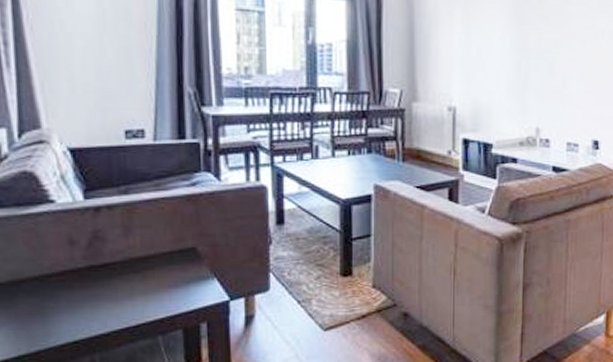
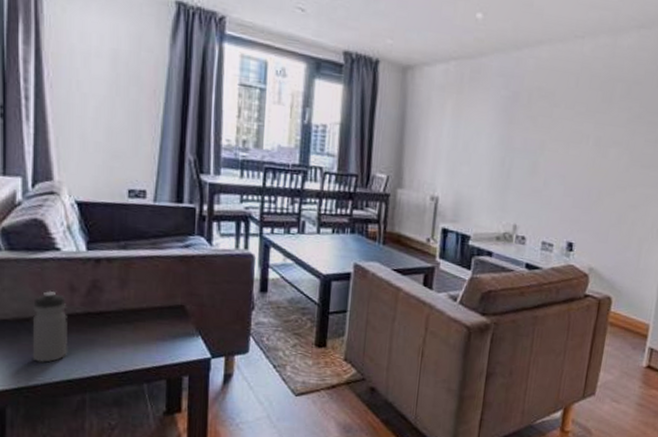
water bottle: none [29,246,72,327] -> present [32,290,68,364]

